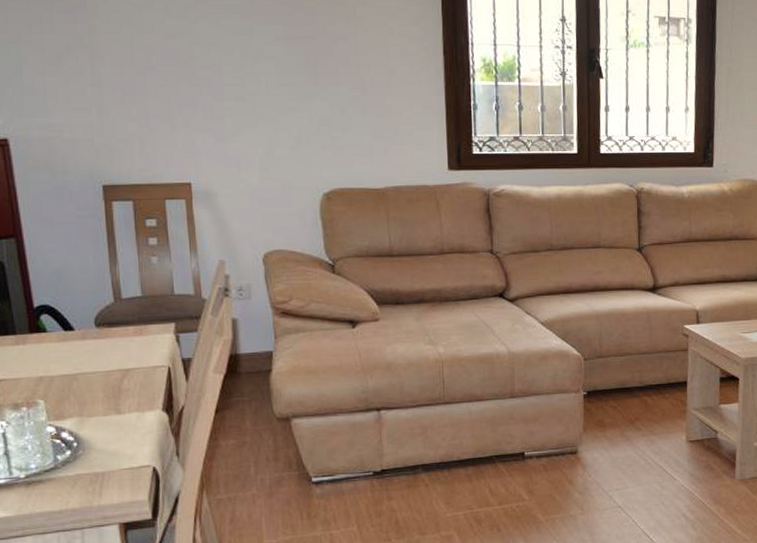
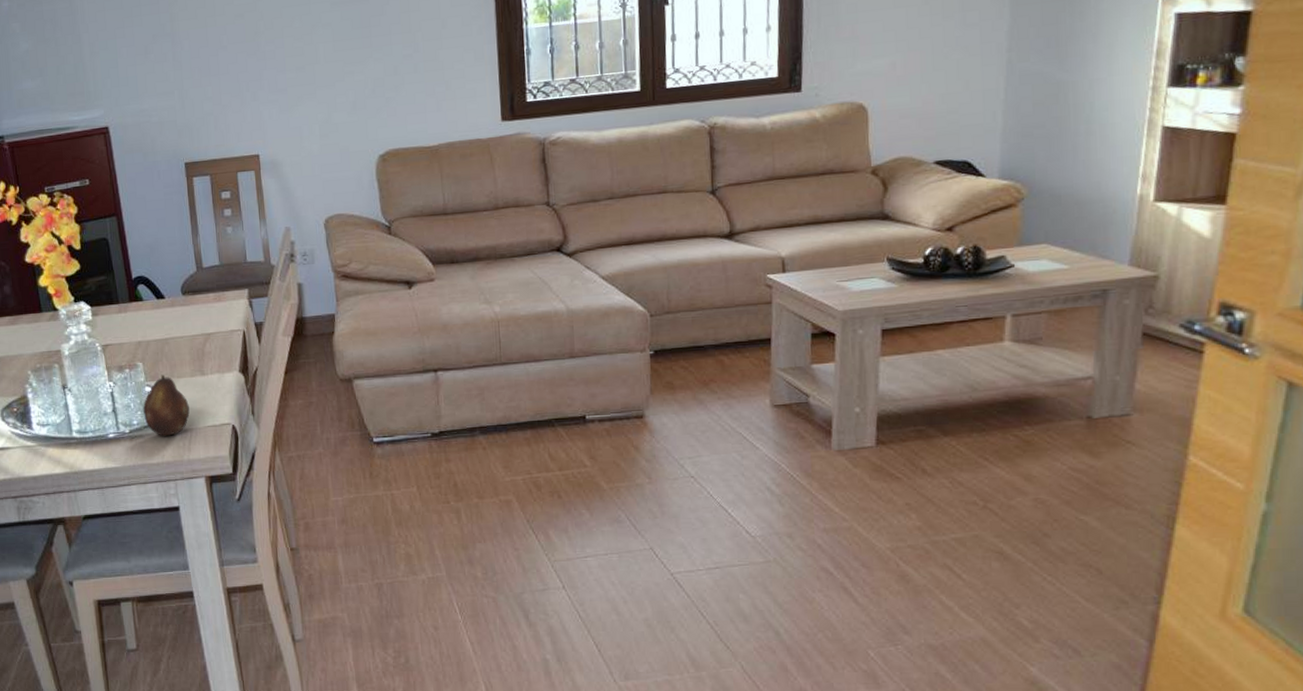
fruit: none [43,413,102,481] -> present [143,375,190,436]

